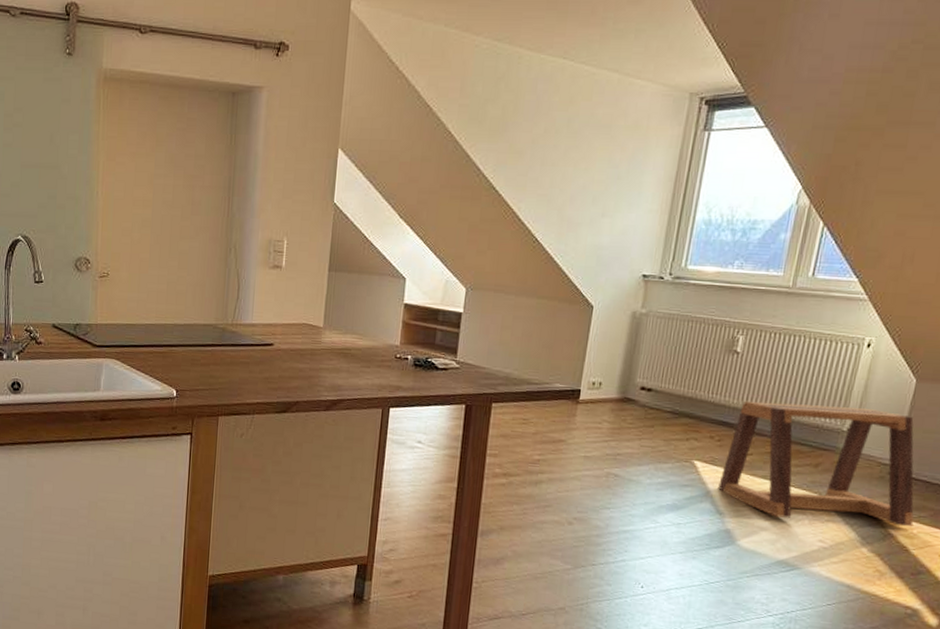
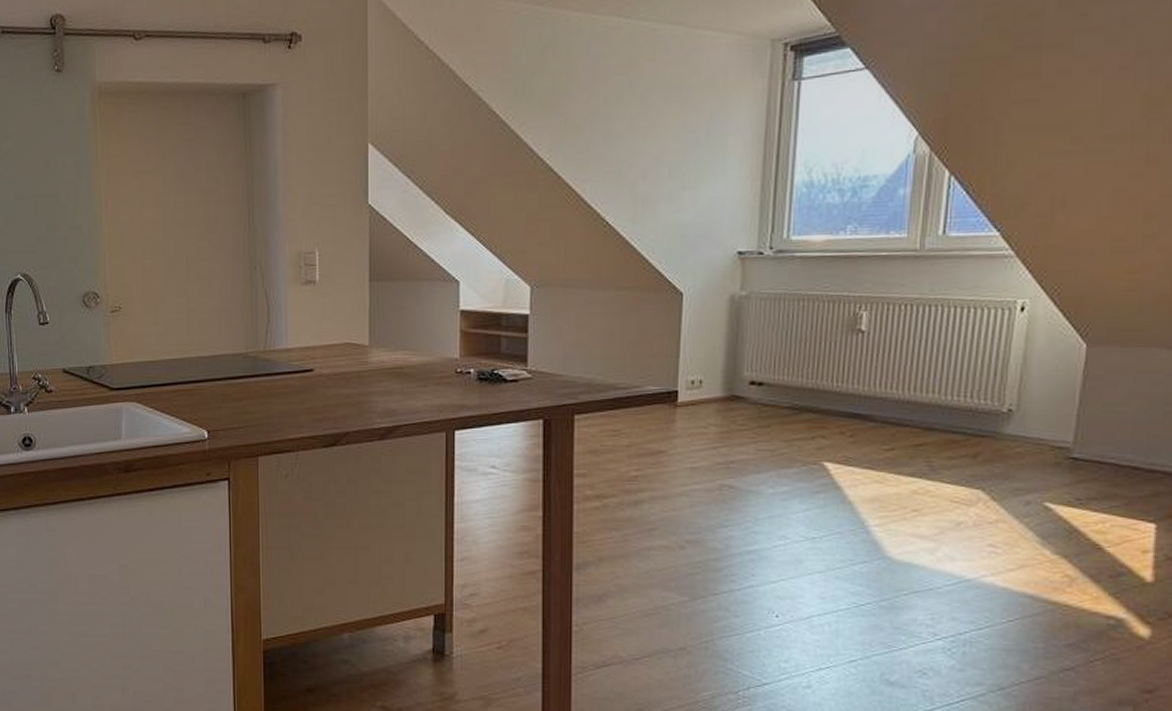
stool: present [718,400,914,527] -> none [857,384,1105,521]

